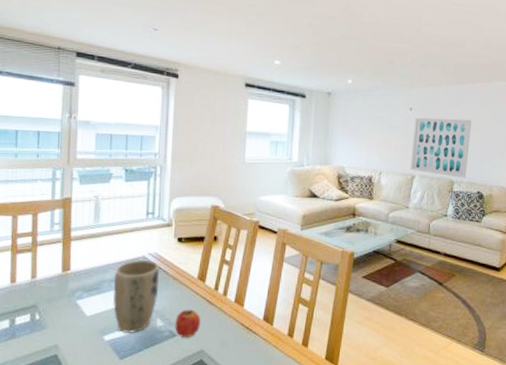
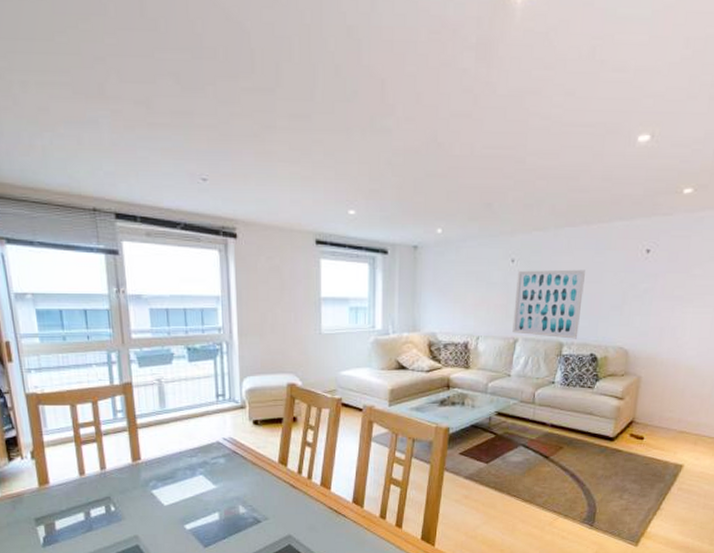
plant pot: present [113,260,160,334] -> none [188,446,238,522]
fruit: present [175,309,201,337] -> none [258,495,286,523]

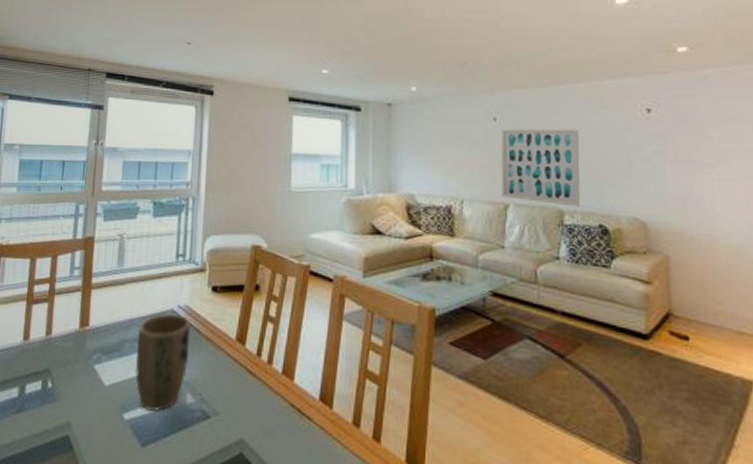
plant pot: none [188,446,238,522] -> present [135,314,191,412]

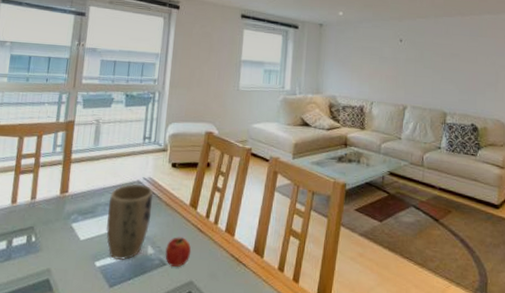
fruit: none [208,381,241,420] -> present [165,237,192,267]
wall art: present [501,129,581,207] -> none [402,48,462,110]

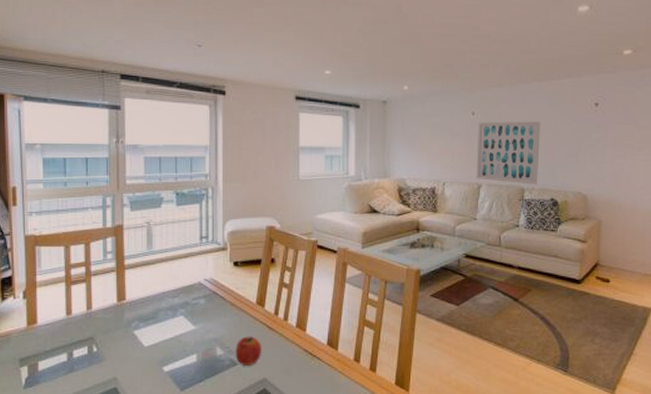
plant pot: present [106,184,154,261] -> none [170,287,217,364]
wall art: none [402,48,462,110] -> present [476,121,540,185]

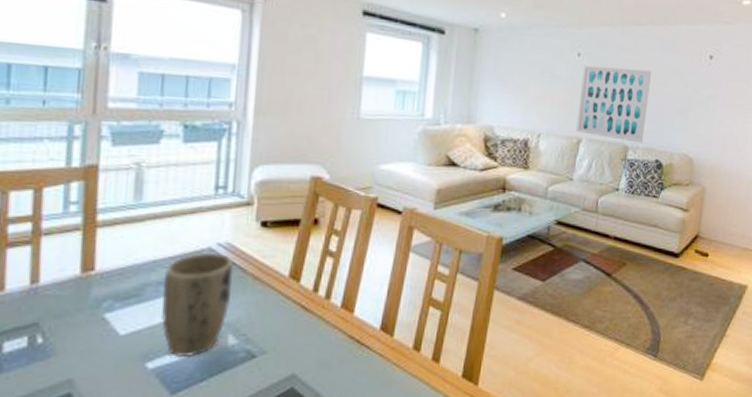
plant pot: none [170,287,217,364] -> present [161,254,235,358]
fruit: present [235,336,262,365] -> none [254,319,293,358]

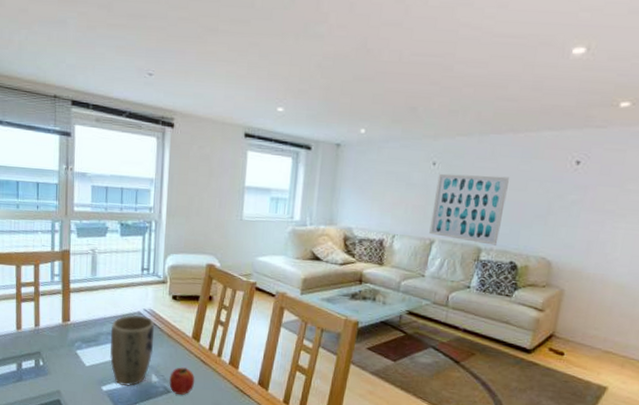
fruit: none [254,319,293,358] -> present [169,367,195,395]

